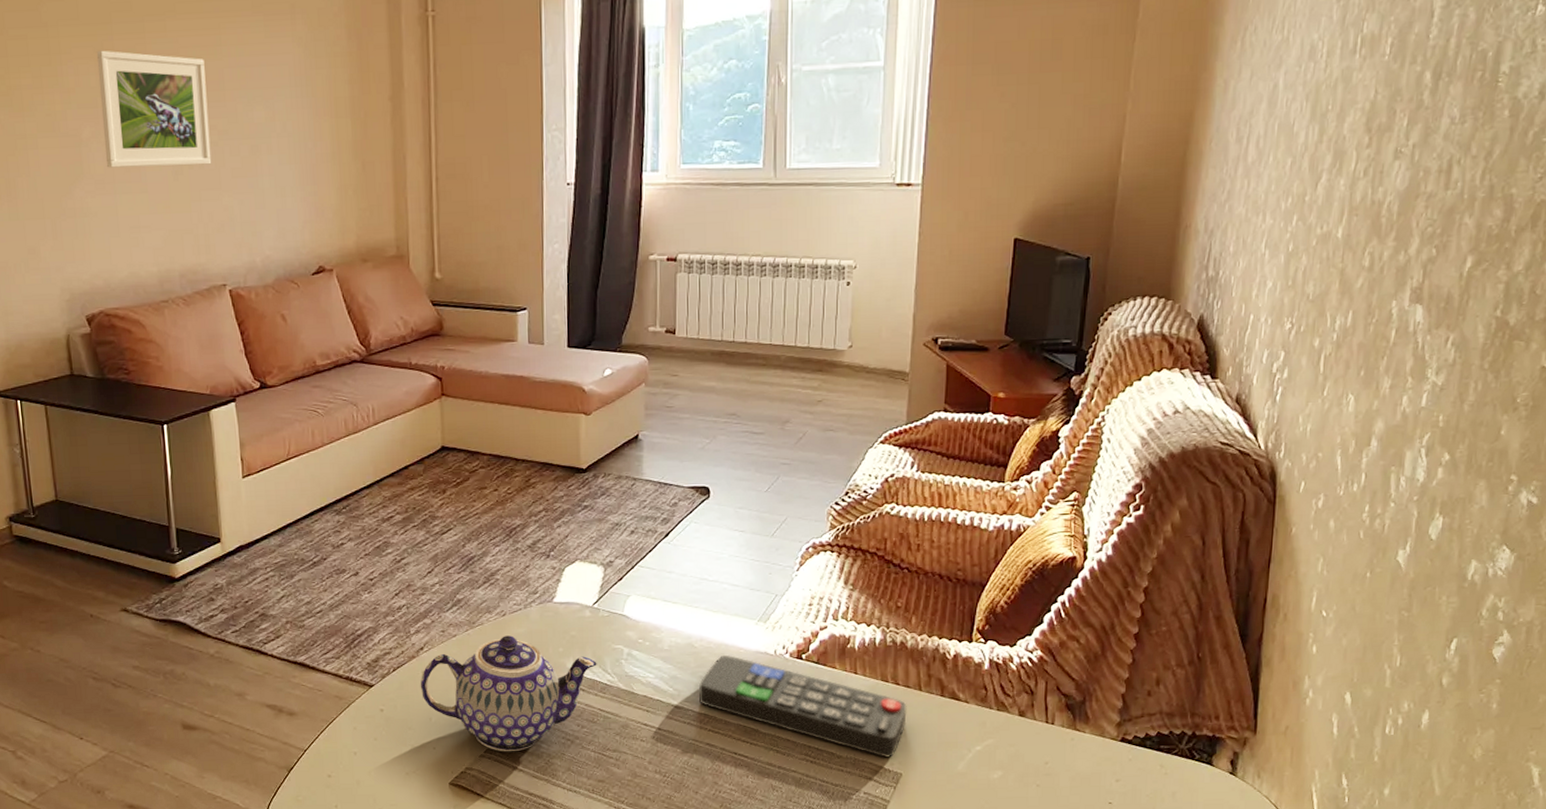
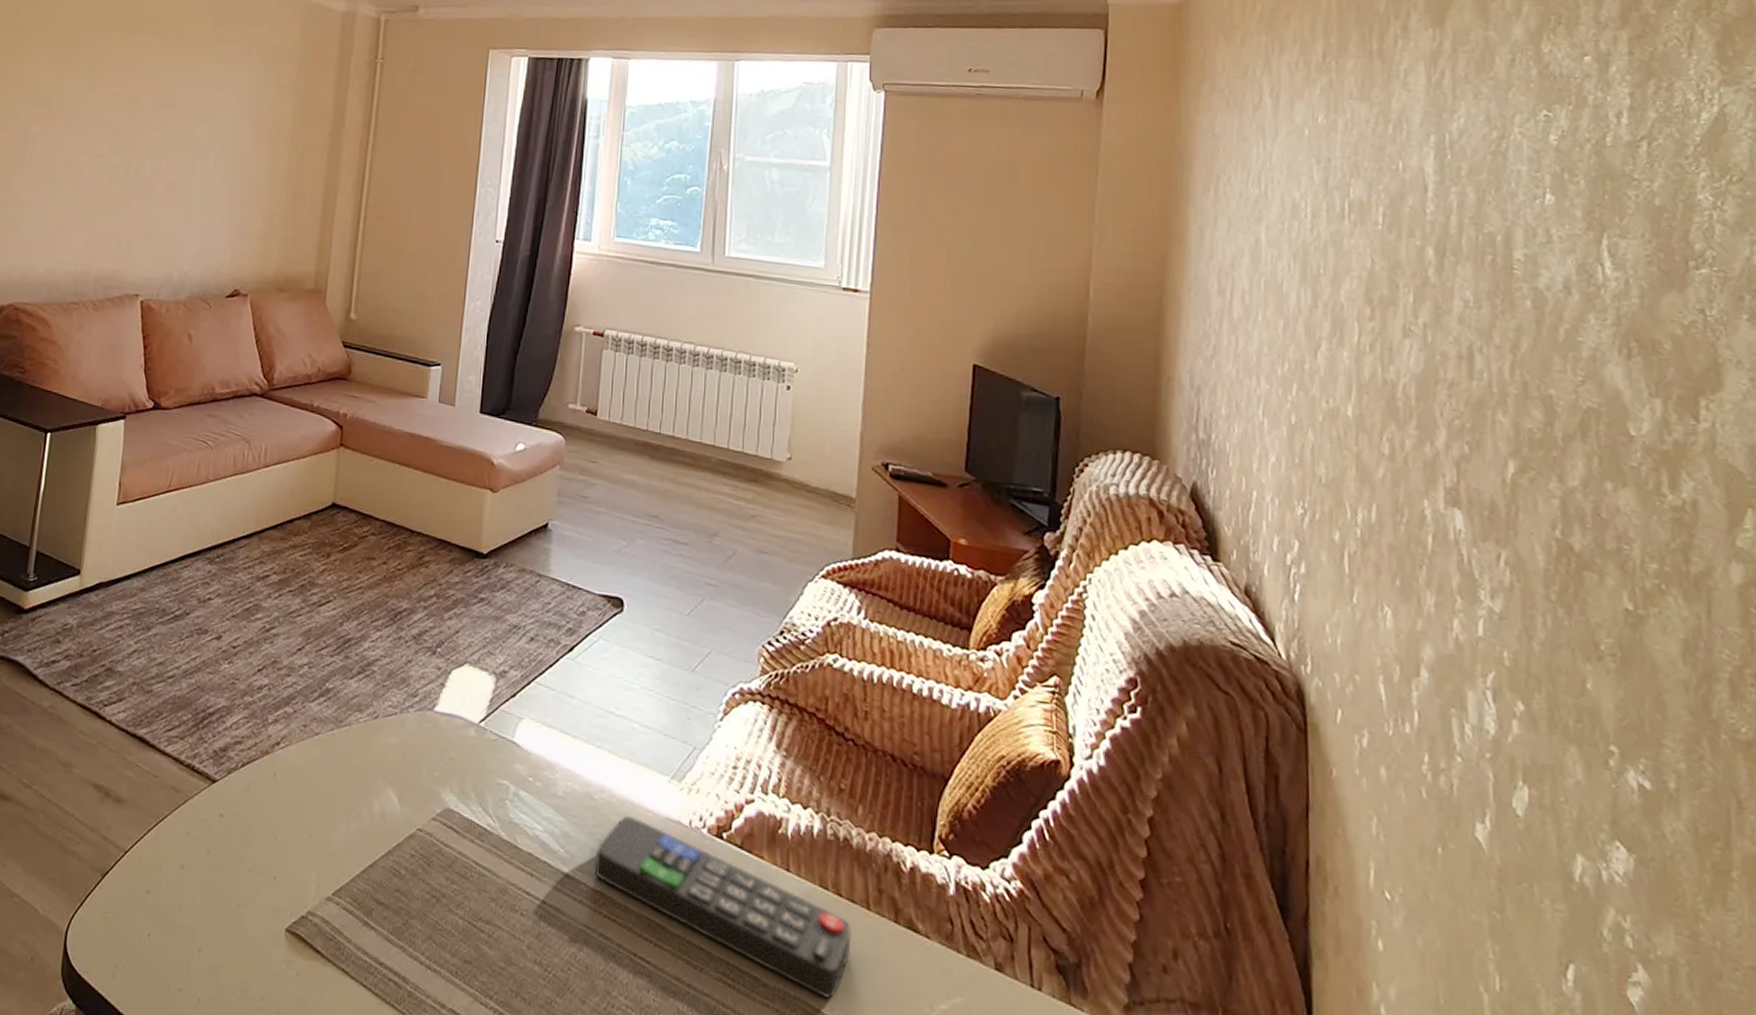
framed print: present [96,50,212,168] -> none [47,56,159,175]
teapot: present [420,635,597,752] -> none [269,744,477,901]

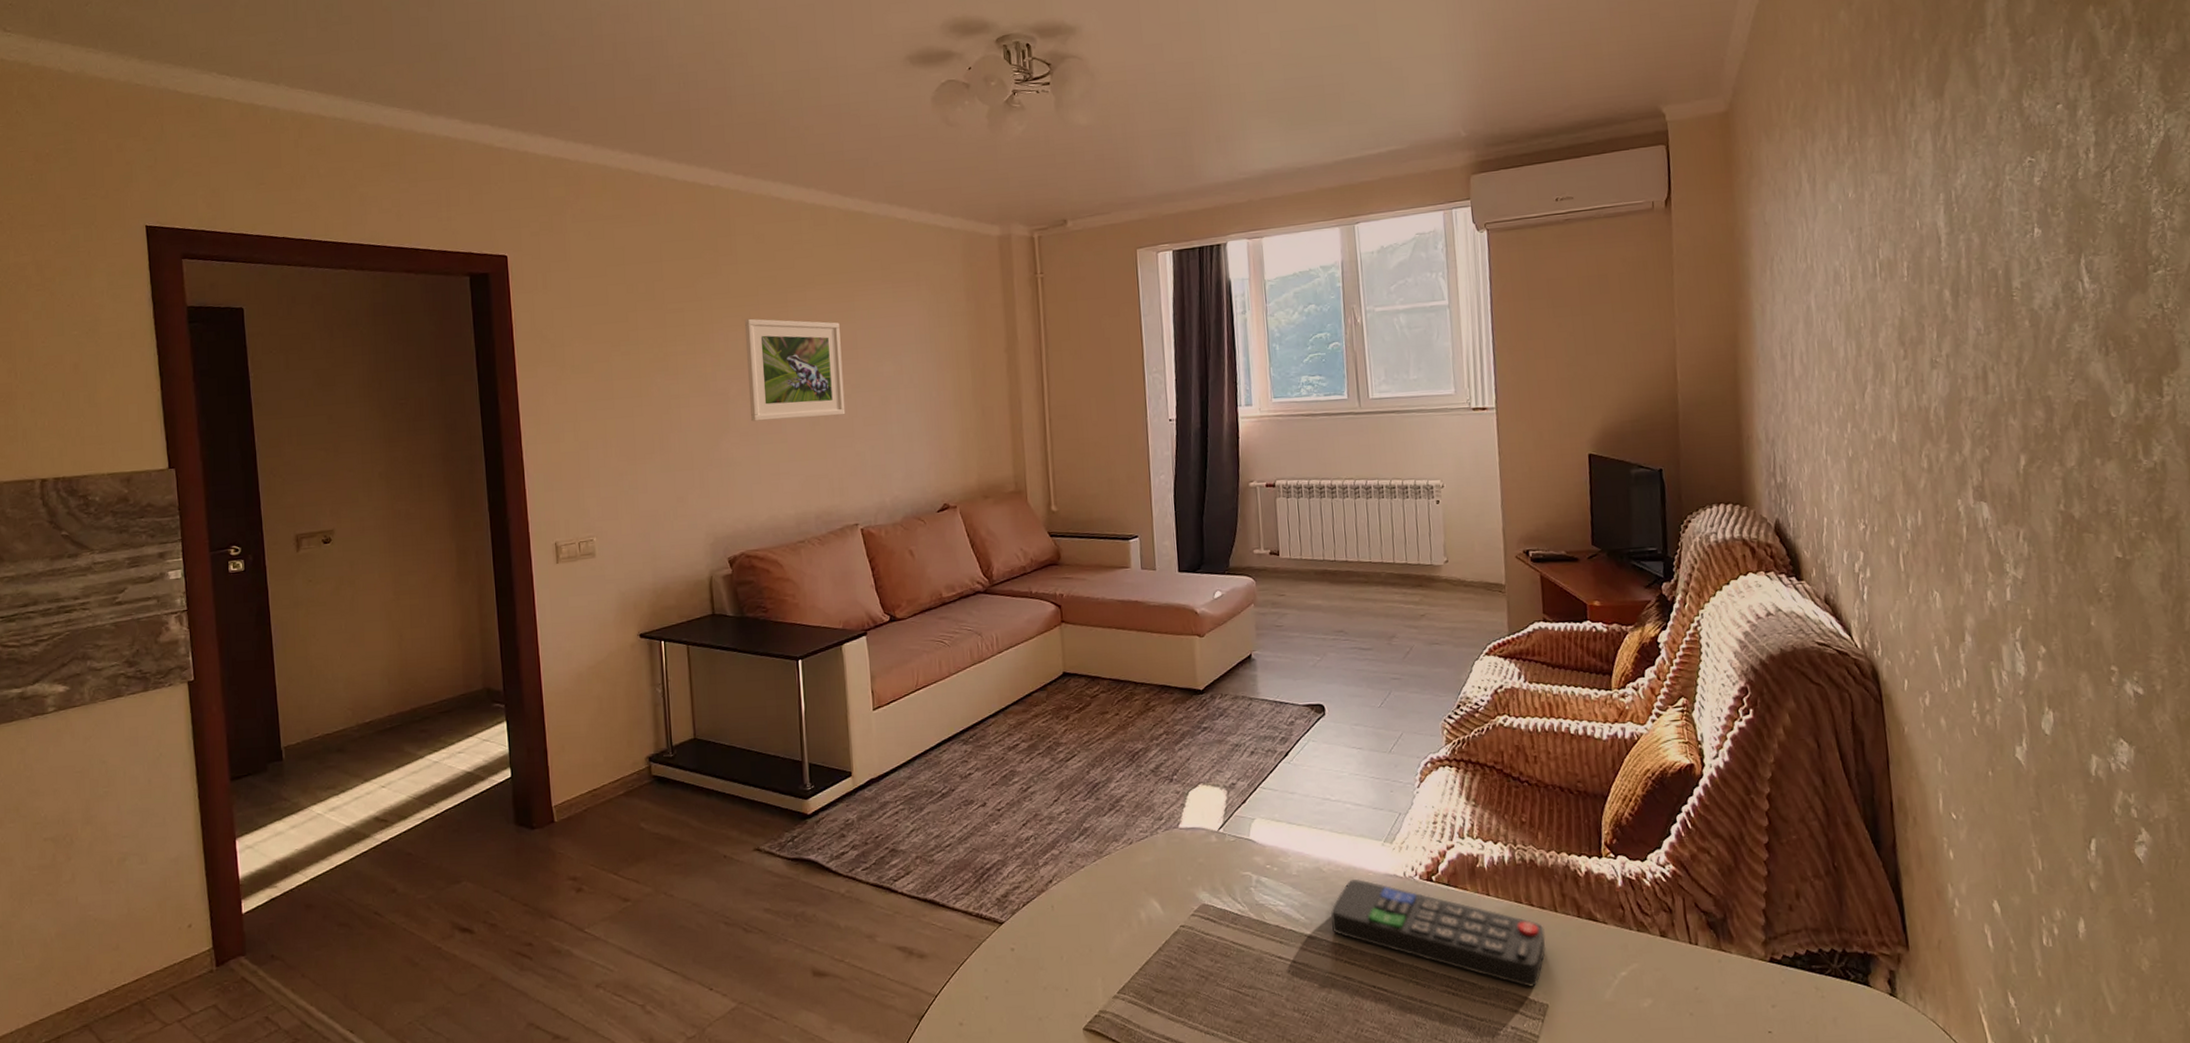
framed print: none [47,56,159,175] -> present [744,318,846,422]

